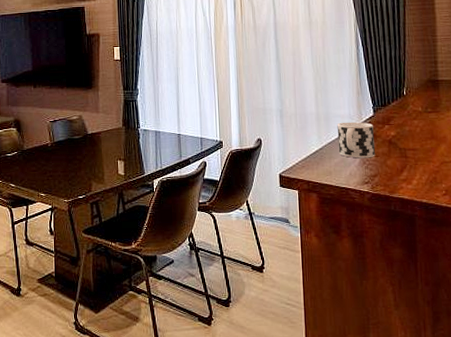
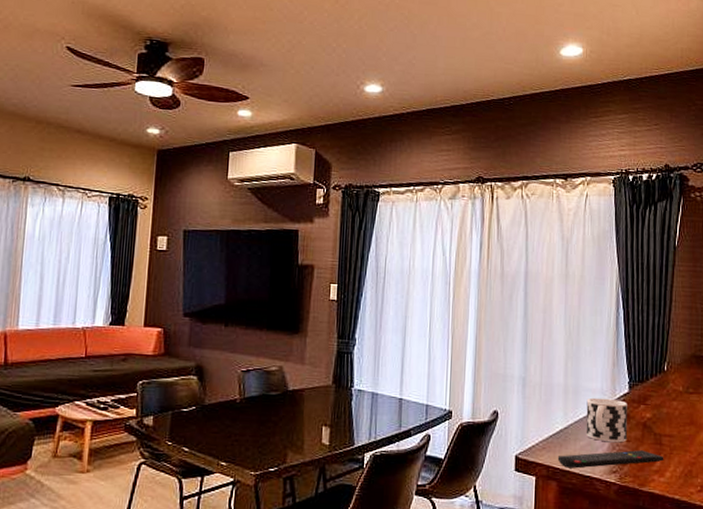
remote control: none [315,163,410,182] -> present [557,450,664,469]

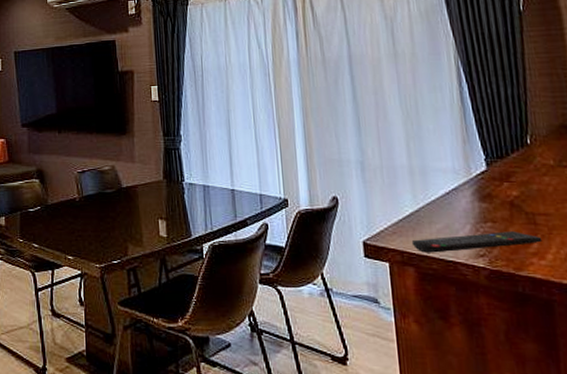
cup: present [586,397,627,443] -> none [437,177,492,224]

